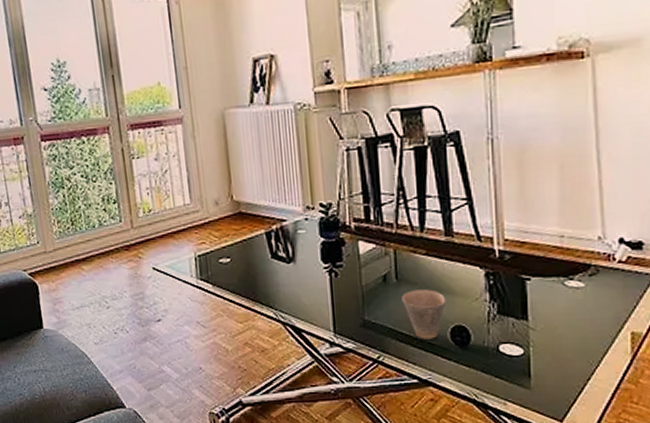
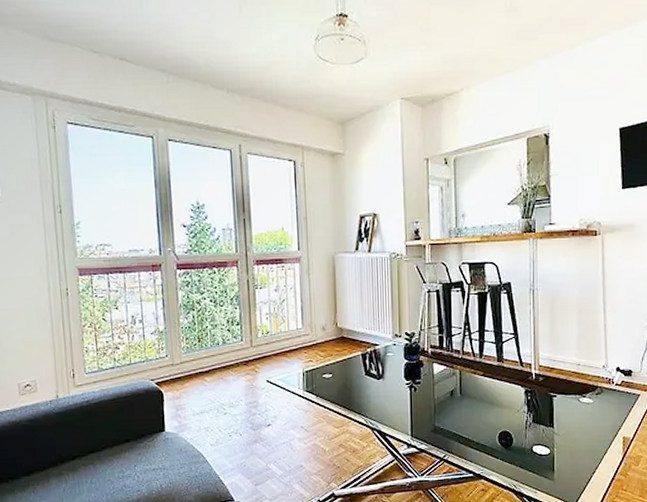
cup: present [402,289,446,340] -> none [464,403,496,442]

